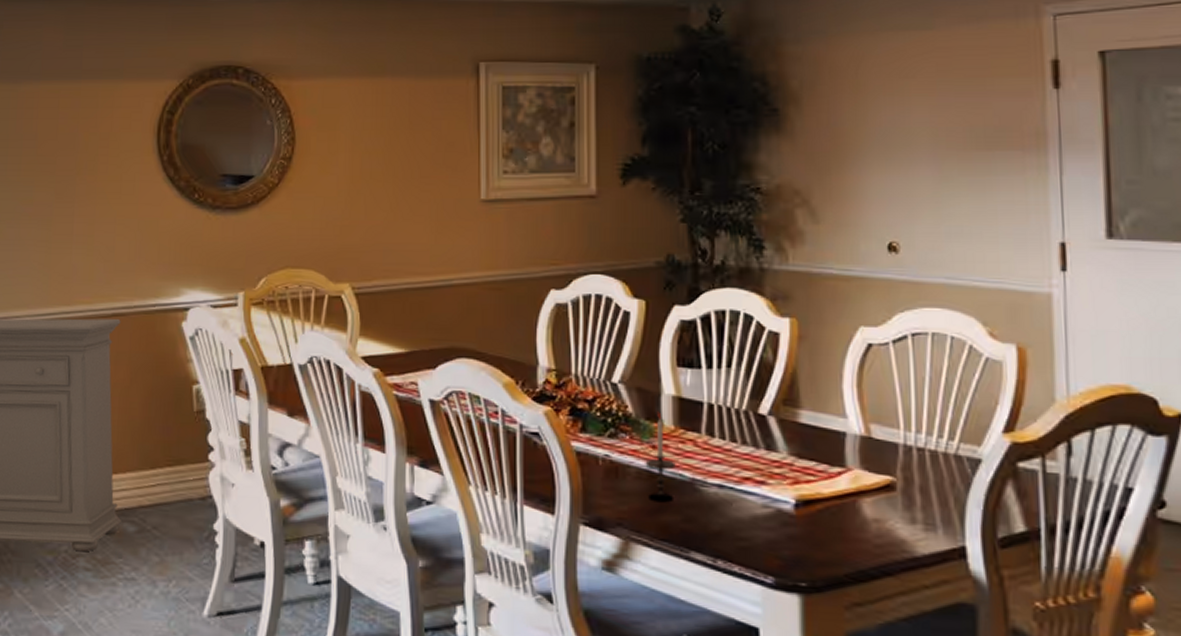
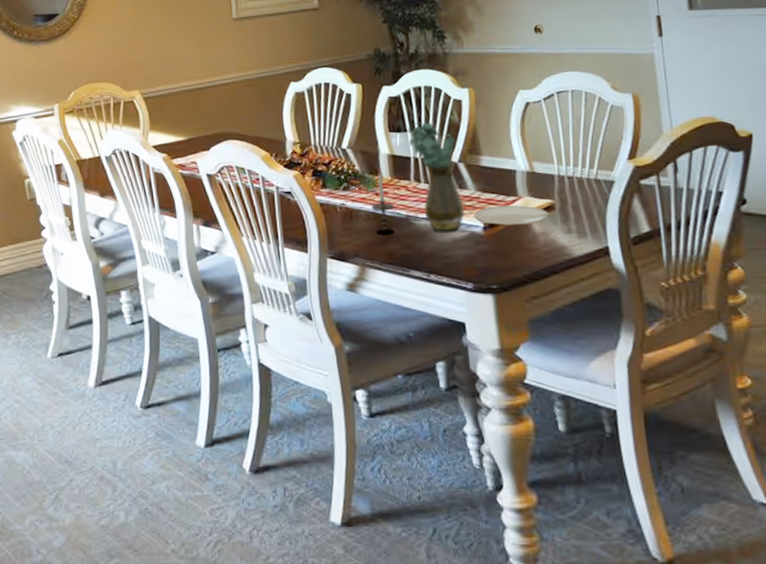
vase: none [702,351,773,509] -> present [407,119,466,234]
plate: none [783,477,887,507] -> present [473,205,549,226]

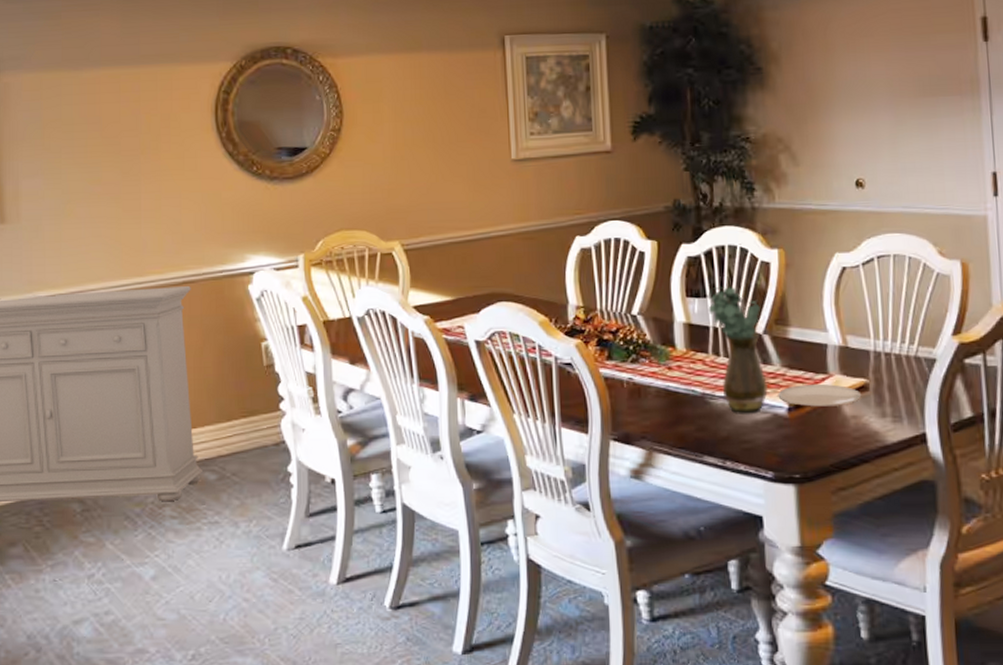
candlestick: present [371,167,396,236] -> none [662,337,689,416]

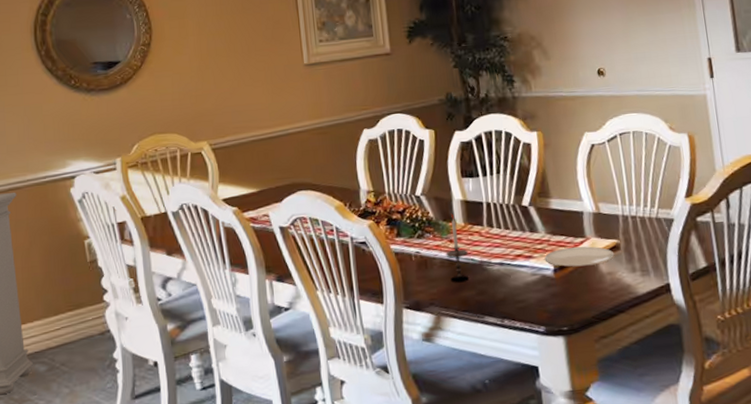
candlestick: none [662,337,689,416] -> present [445,214,470,283]
vase: present [707,282,769,416] -> none [479,163,537,279]

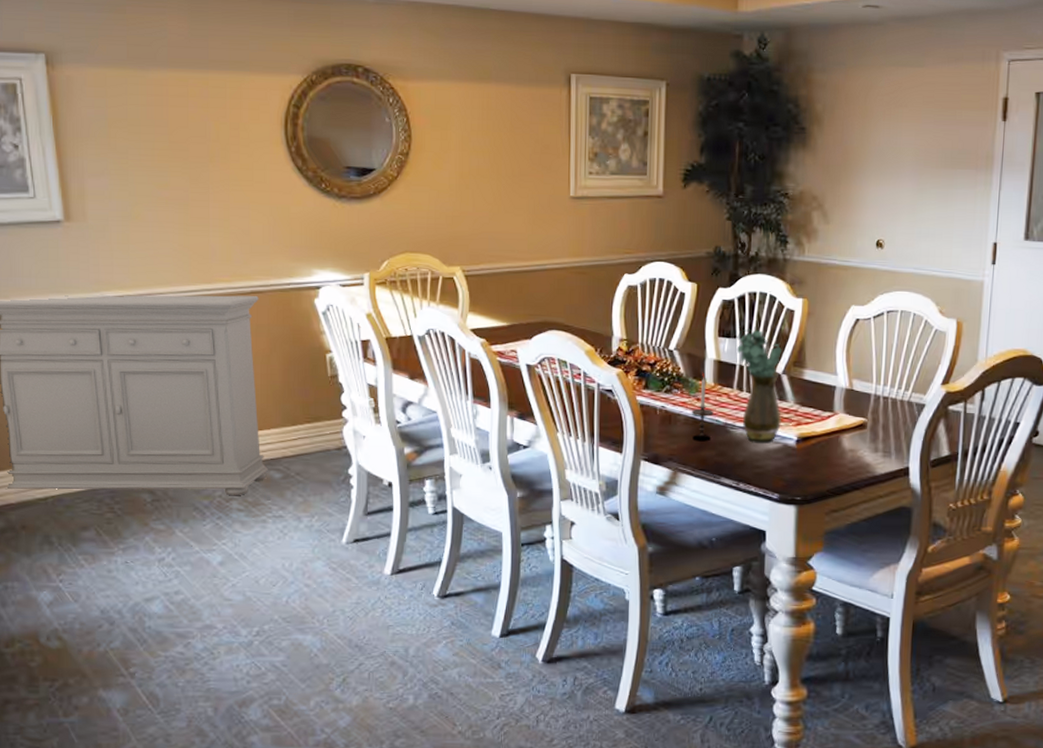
vase: none [479,163,537,279] -> present [736,325,782,445]
plate: present [544,246,615,268] -> none [789,420,860,441]

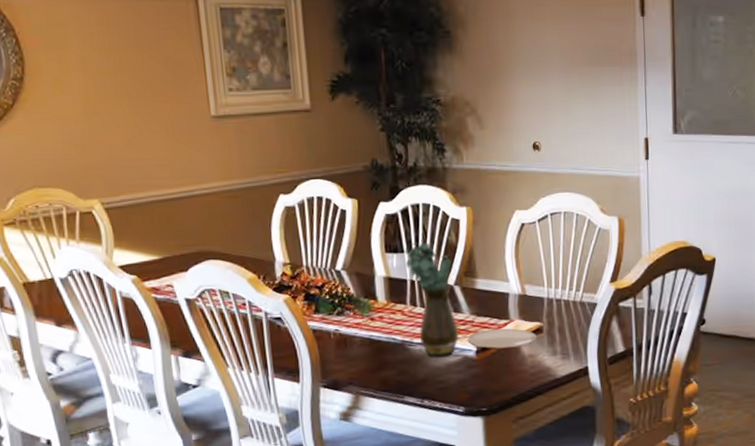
candlestick: present [691,372,714,442] -> none [366,290,390,363]
plate: none [789,420,860,441] -> present [467,328,537,349]

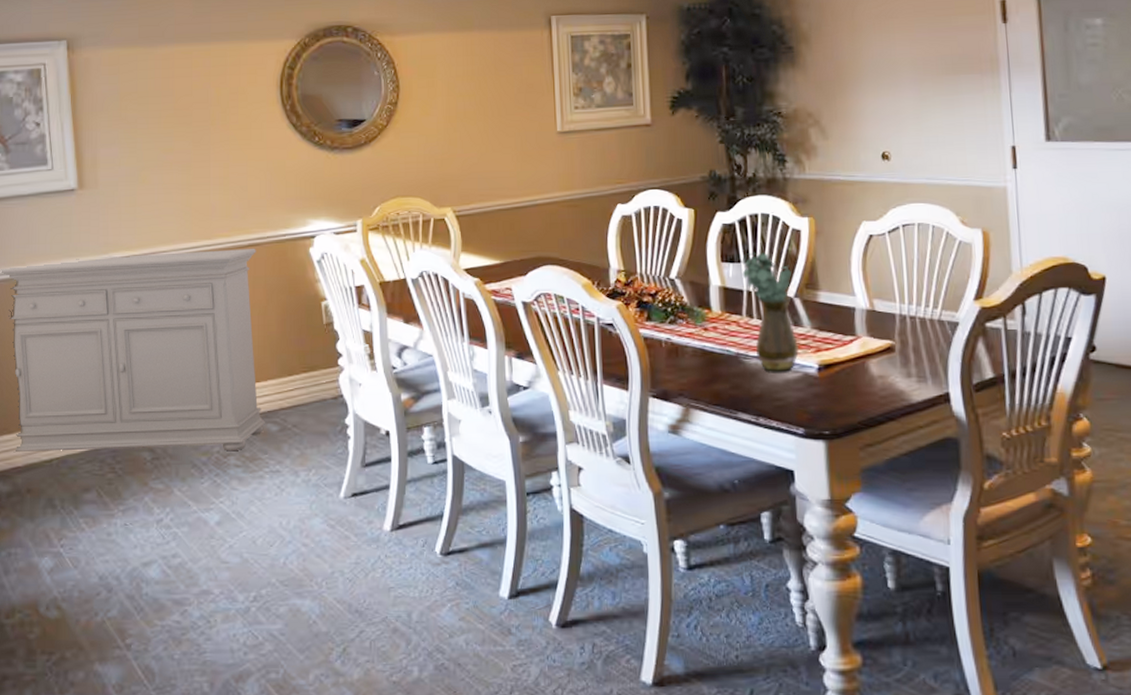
plate: present [467,328,537,349] -> none [808,345,888,368]

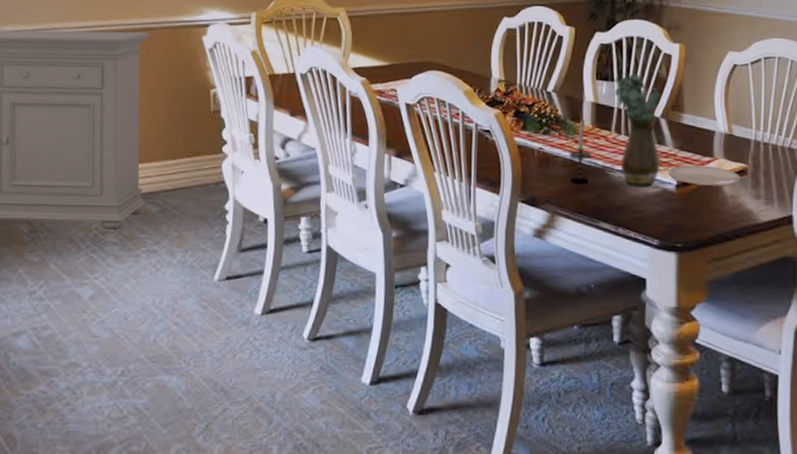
candlestick: none [699,300,724,375] -> present [569,114,592,185]
plate: none [808,345,888,368] -> present [668,164,741,187]

